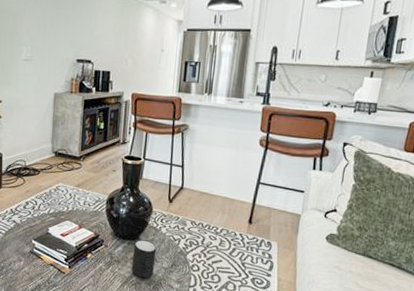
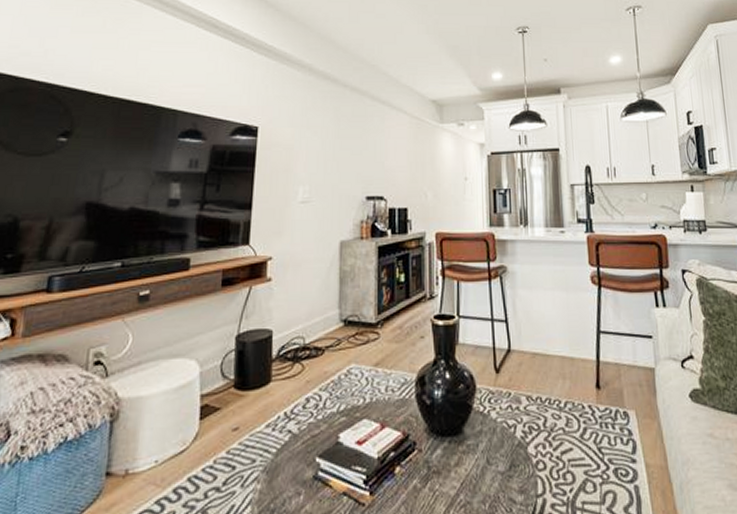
mug: present [131,240,157,279] -> none [456,433,488,494]

